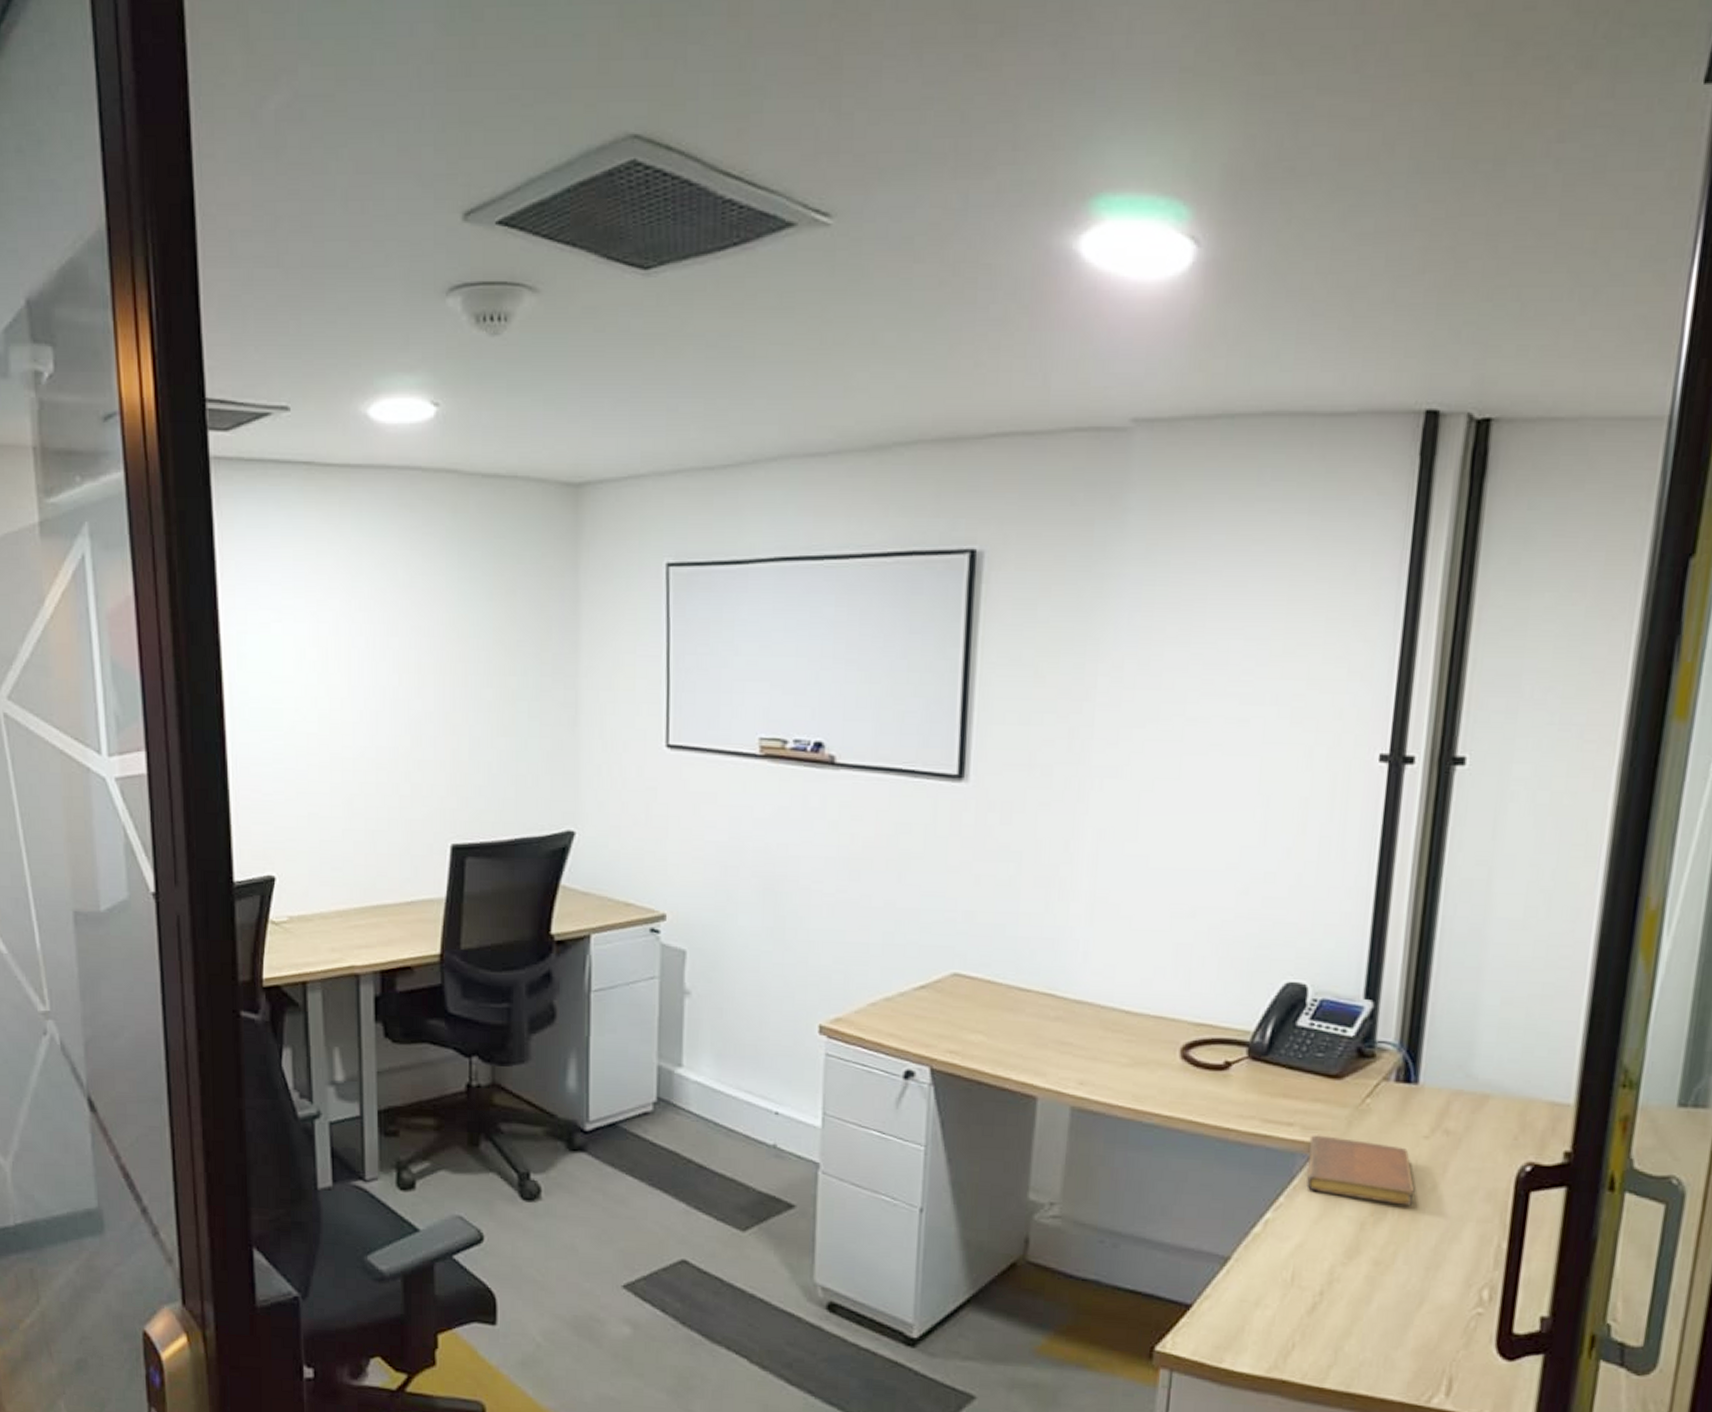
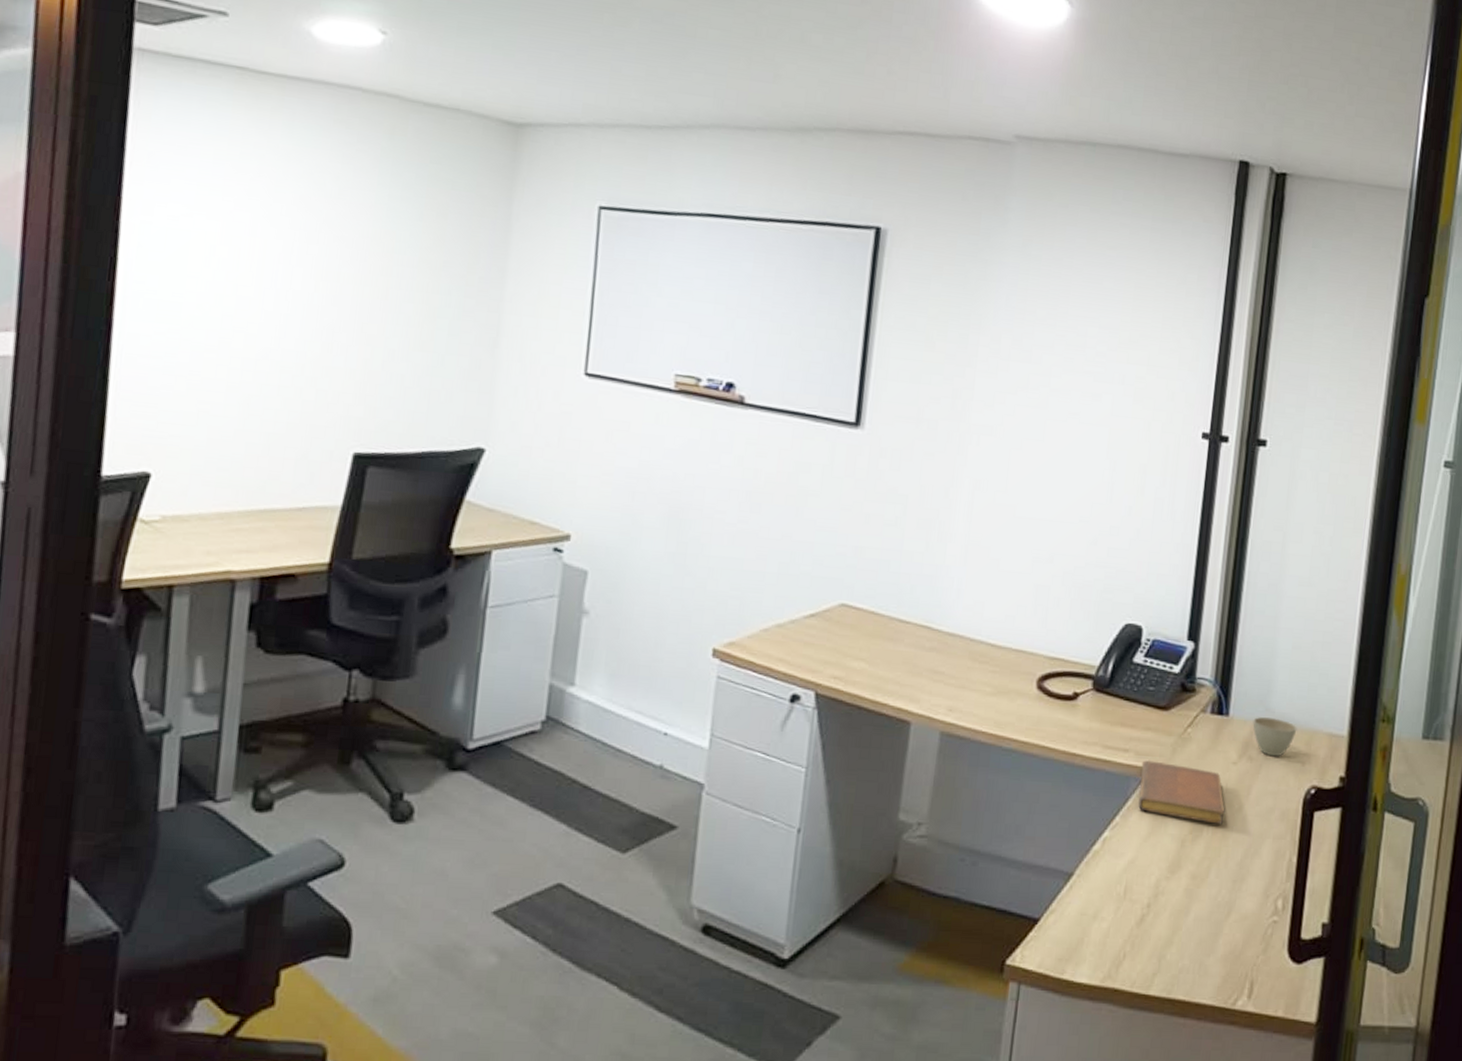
cup: none [1449,1084,1508,1130] -> present [1252,717,1297,757]

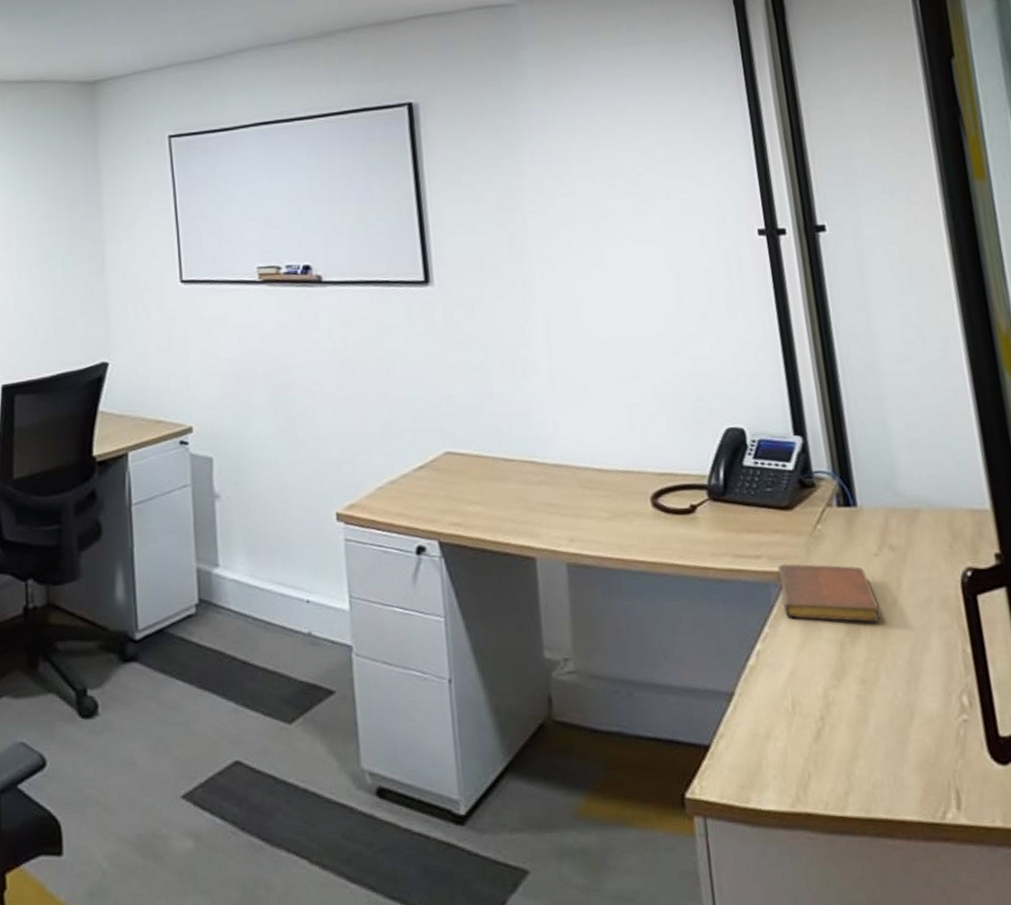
cup: present [1252,717,1297,757] -> none [884,501,935,543]

